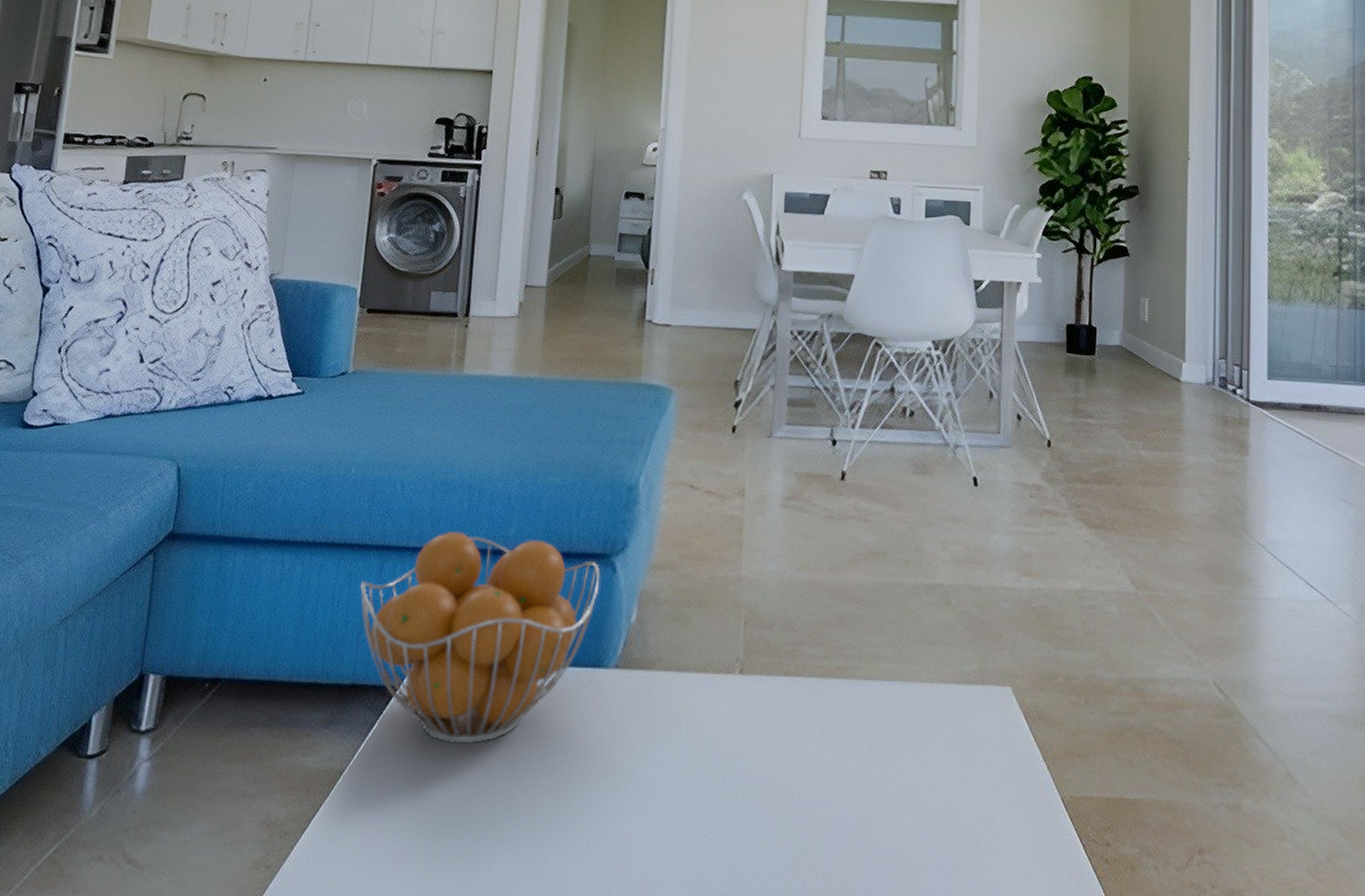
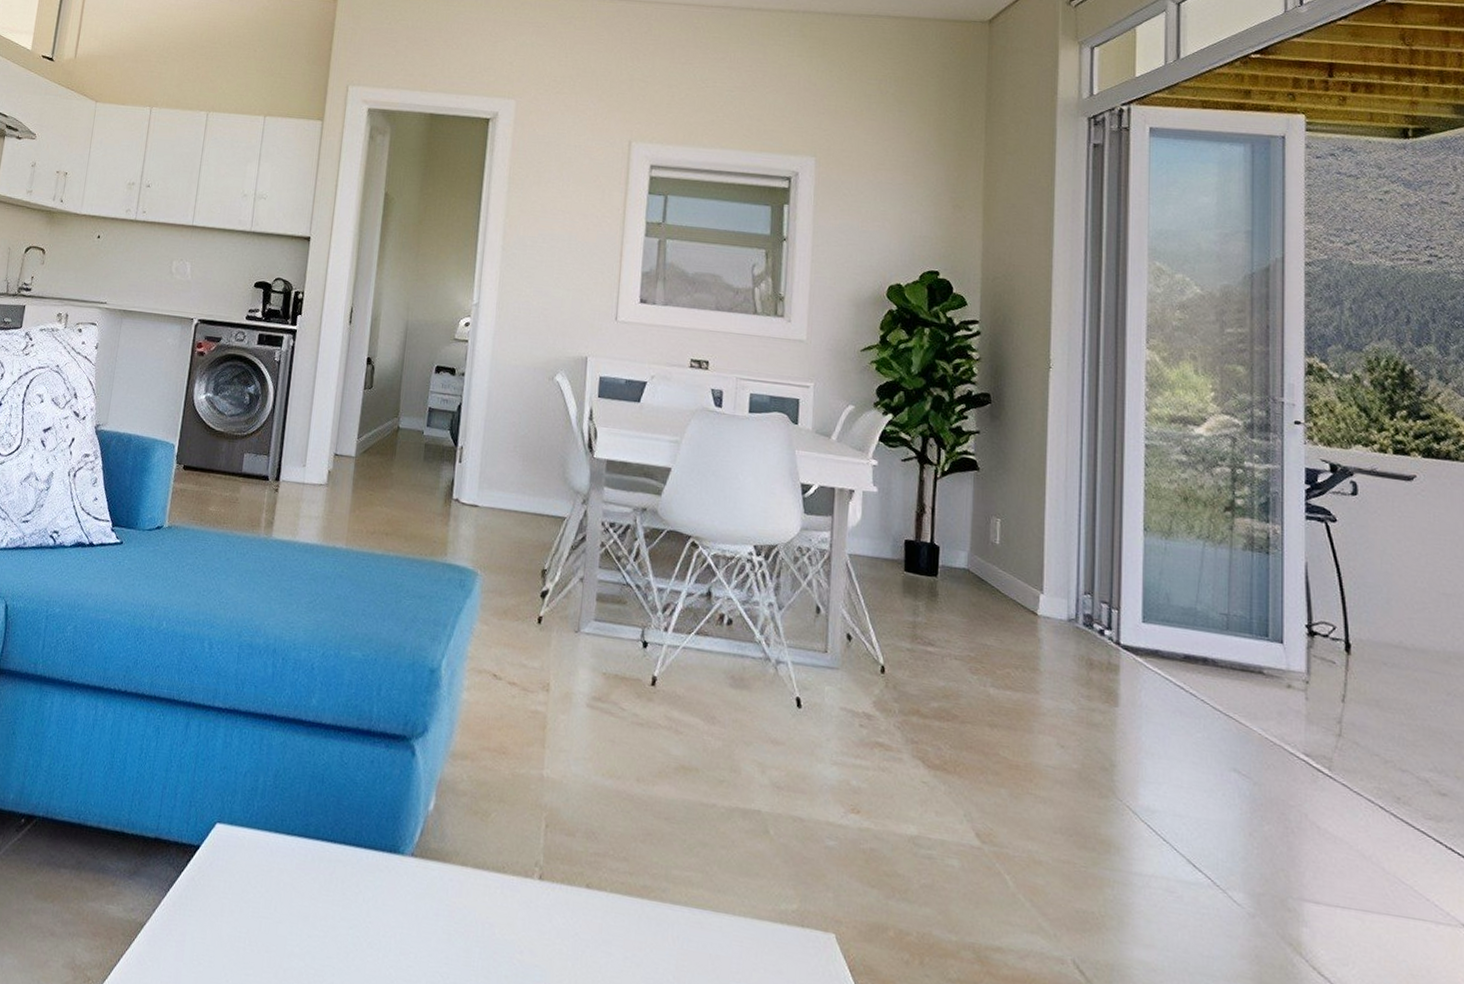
fruit basket: present [360,532,601,745] -> none [166,695,400,916]

